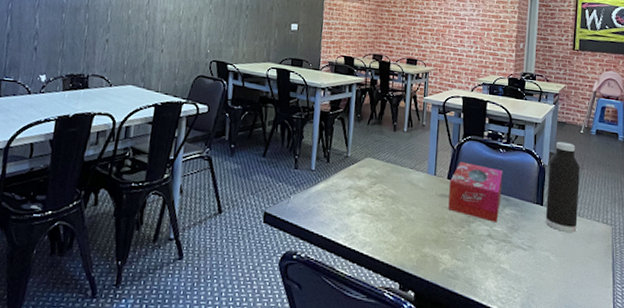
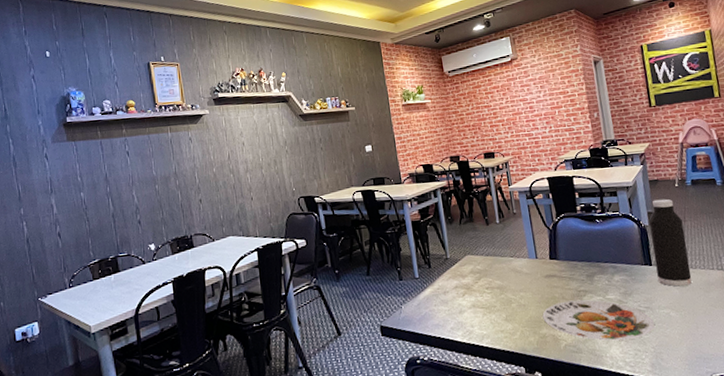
plate: none [428,224,534,276] -> present [542,299,656,341]
tissue box: present [448,161,503,223] -> none [552,239,609,292]

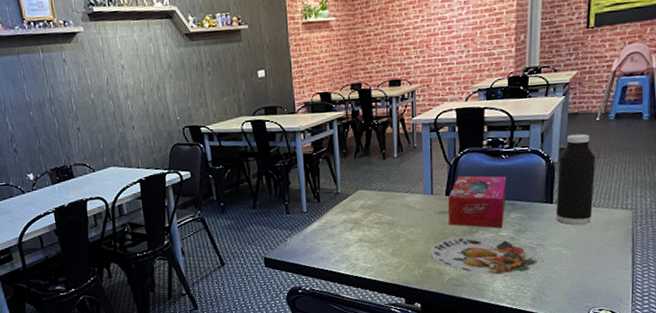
tissue box: none [552,239,609,292] -> present [448,175,507,229]

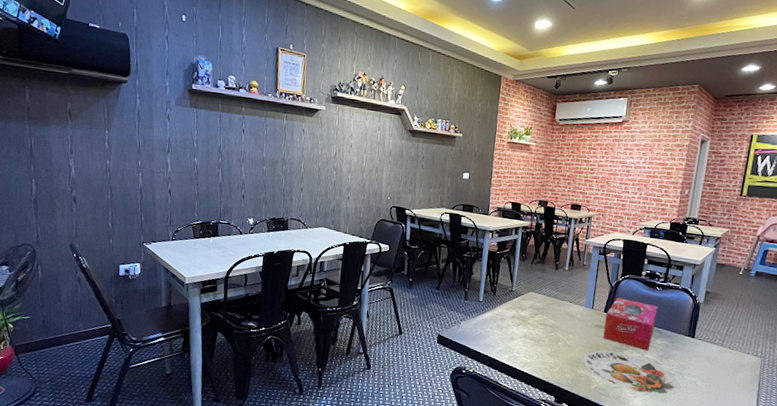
water bottle: present [555,133,595,225] -> none [695,281,735,362]

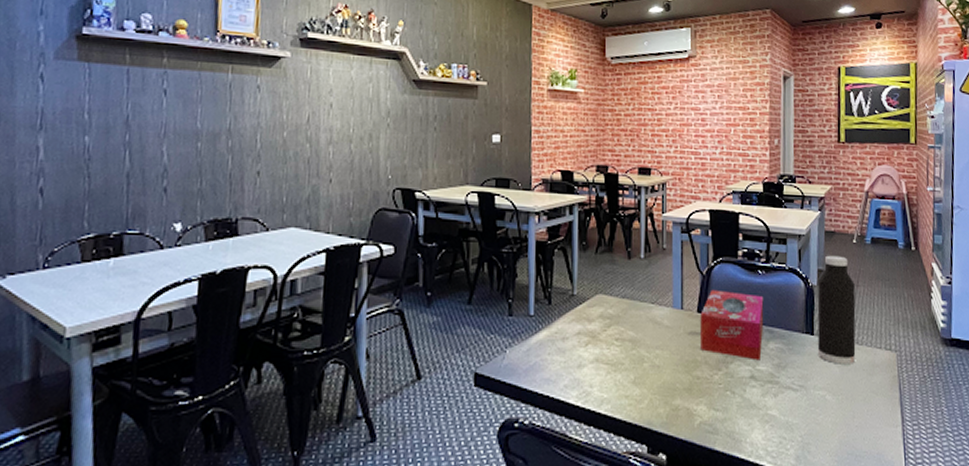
plate: present [582,350,681,396] -> none [678,367,807,423]
water bottle: none [695,281,735,362] -> present [817,255,856,364]

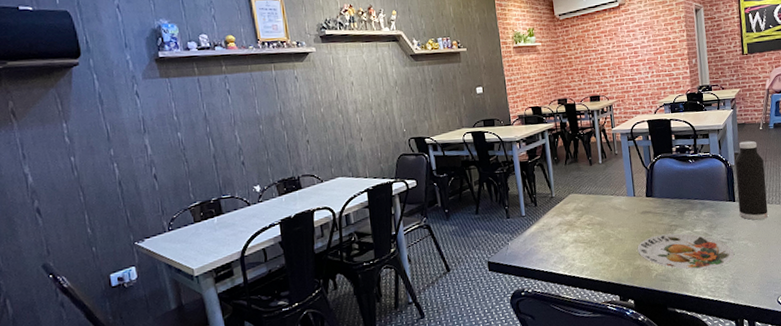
plate: none [678,367,807,423] -> present [637,233,735,270]
tissue box: present [700,289,764,361] -> none [648,178,697,226]

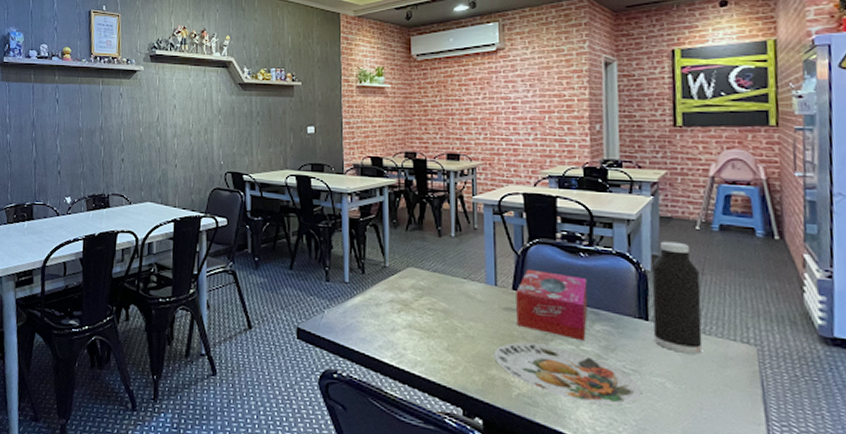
tissue box: none [648,178,697,226] -> present [516,269,588,341]

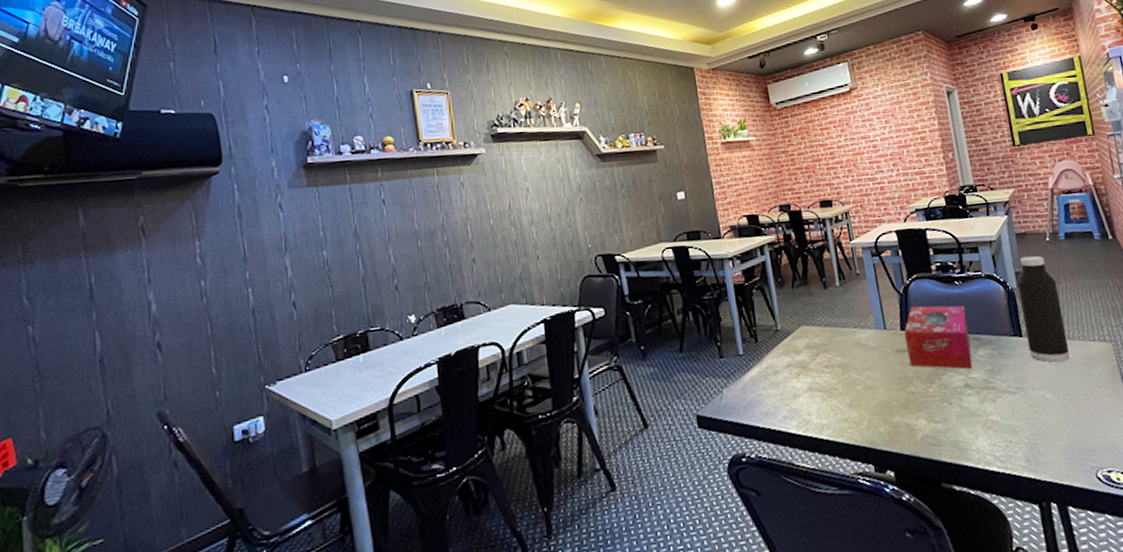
plate: present [494,342,643,405] -> none [893,379,1029,431]

